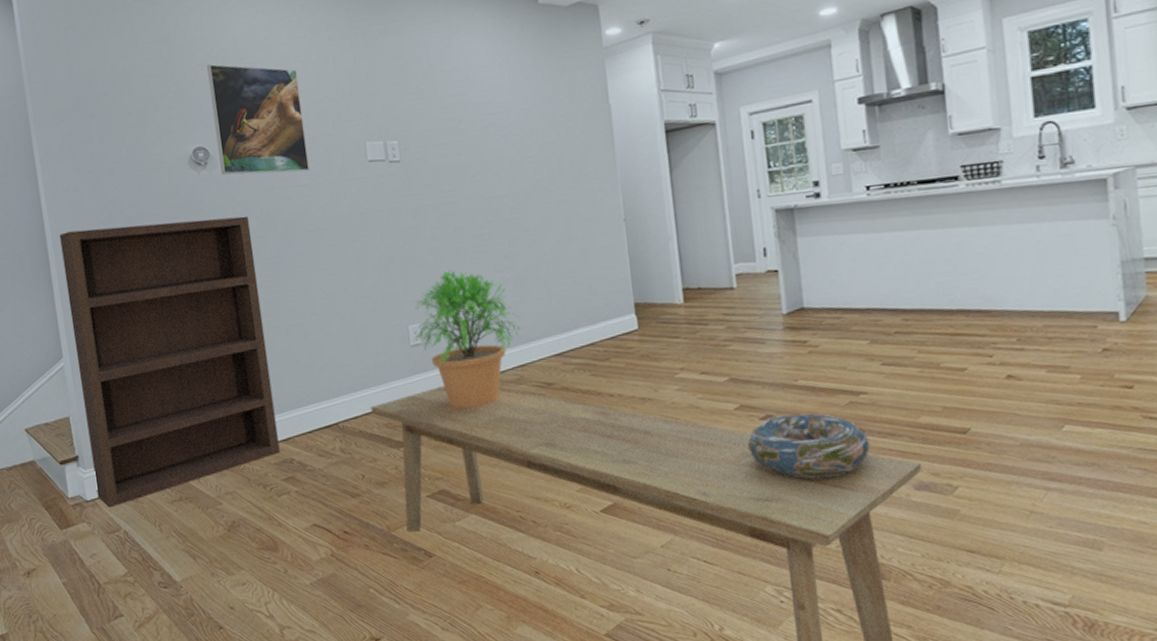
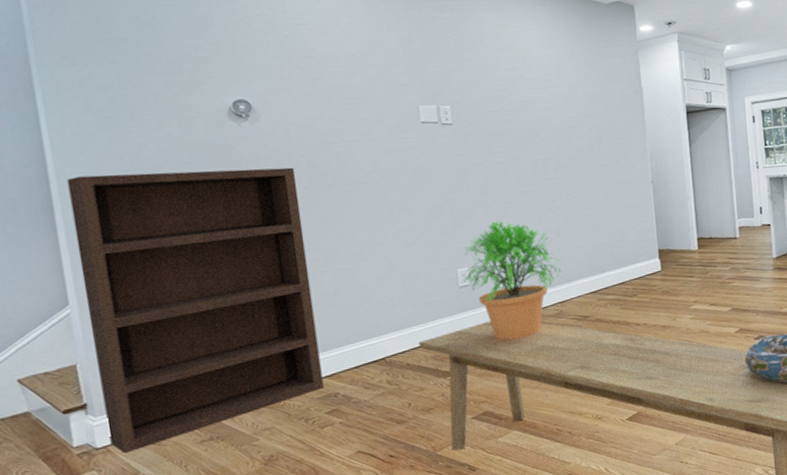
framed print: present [207,64,309,175] -> none [251,21,361,129]

